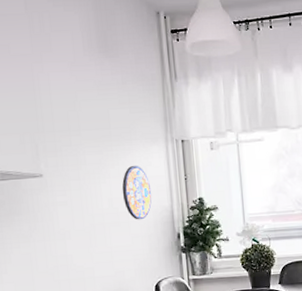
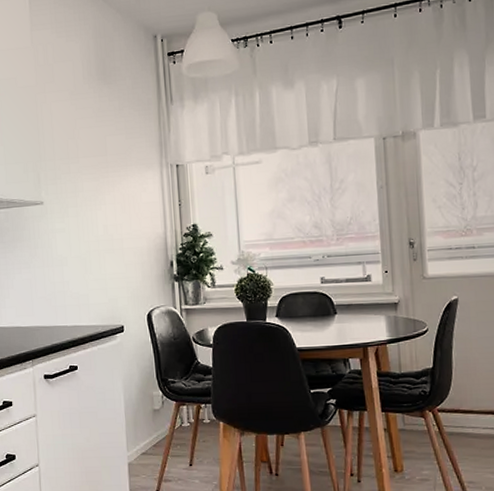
manhole cover: present [122,166,152,220] -> none [117,192,146,247]

